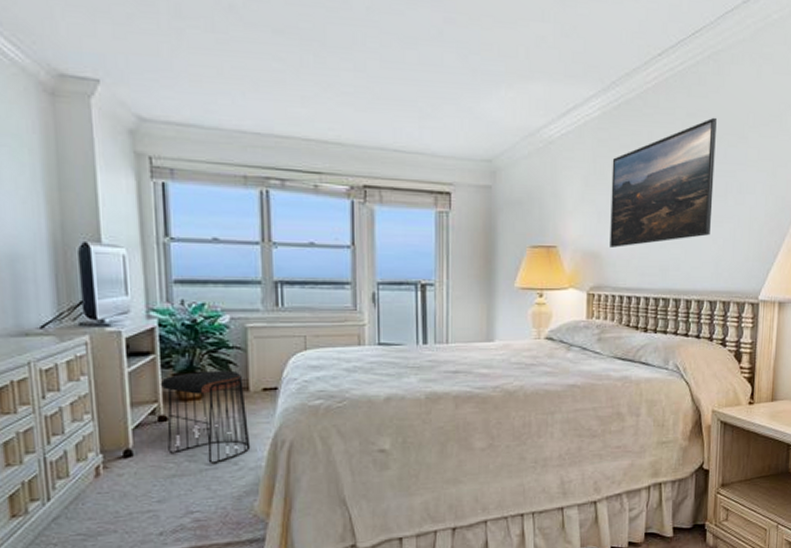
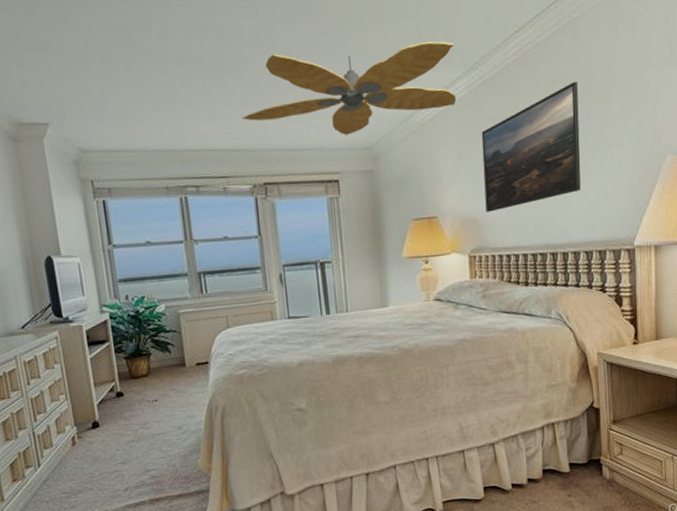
stool: present [161,370,251,465] -> none [116,350,191,430]
ceiling fan: none [344,38,592,143] -> present [242,41,457,135]

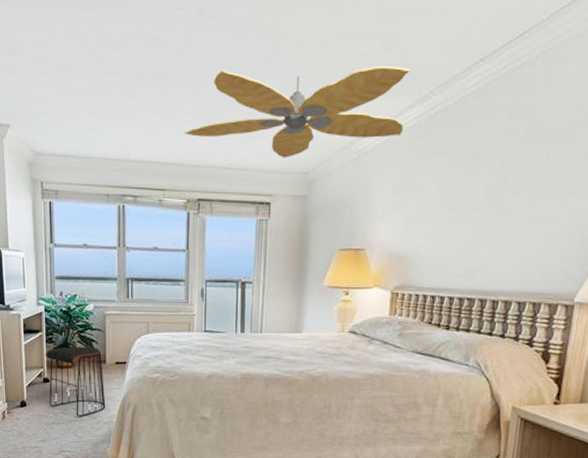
stool: none [116,350,191,430] -> present [46,346,106,418]
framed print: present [481,81,581,212] -> none [416,118,541,250]

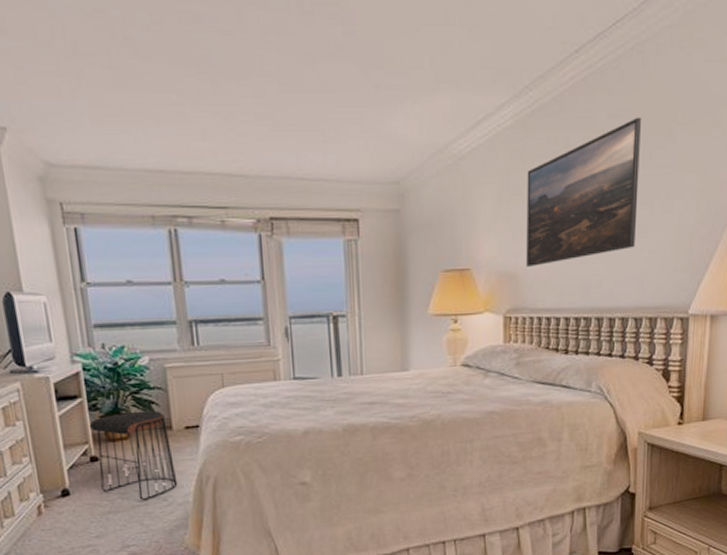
ceiling fan: present [185,66,411,158] -> none [245,57,502,165]
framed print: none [416,118,541,250] -> present [526,117,641,267]

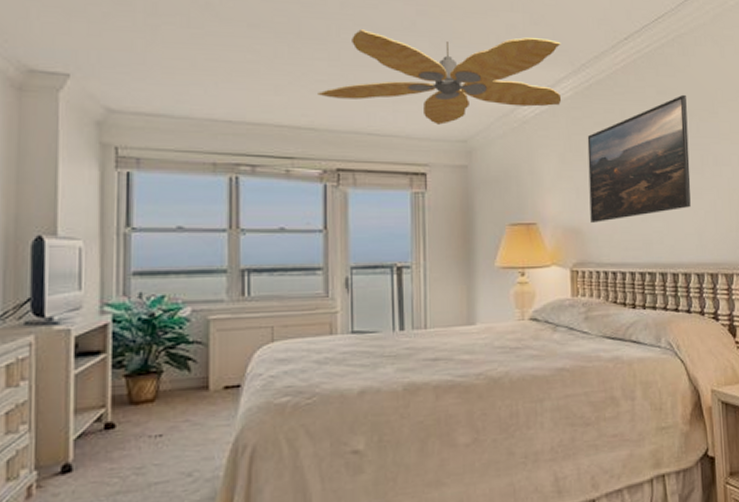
stool: present [90,410,178,501] -> none [111,367,208,478]
ceiling fan: none [245,57,502,165] -> present [318,29,562,125]

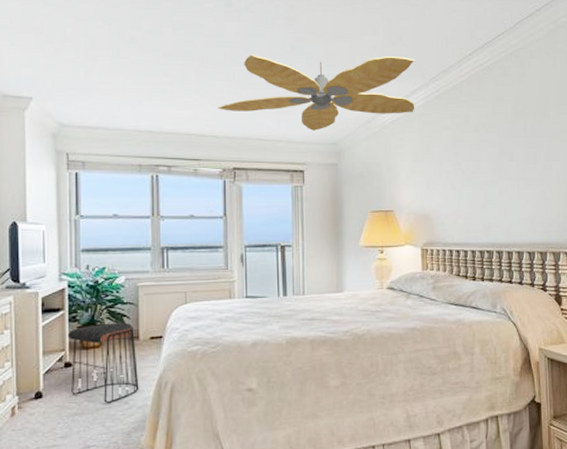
stool: none [111,367,208,478] -> present [68,322,139,404]
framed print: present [587,94,691,223] -> none [436,100,525,210]

